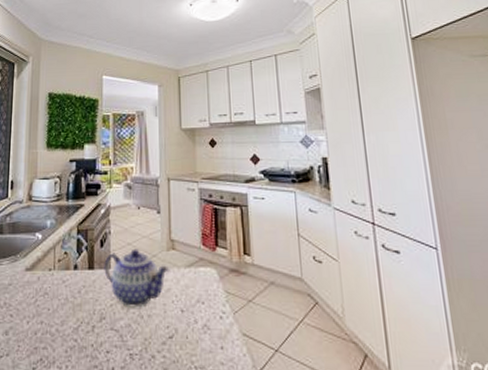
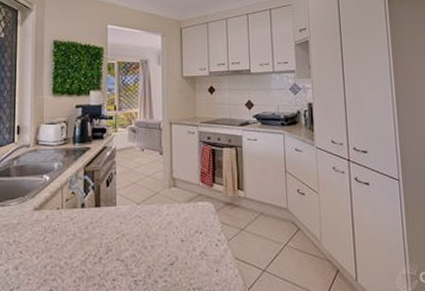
teapot: present [104,248,170,308] -> none [110,187,171,240]

